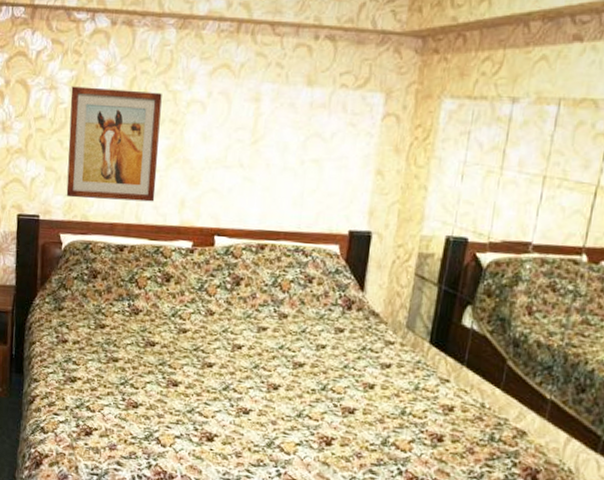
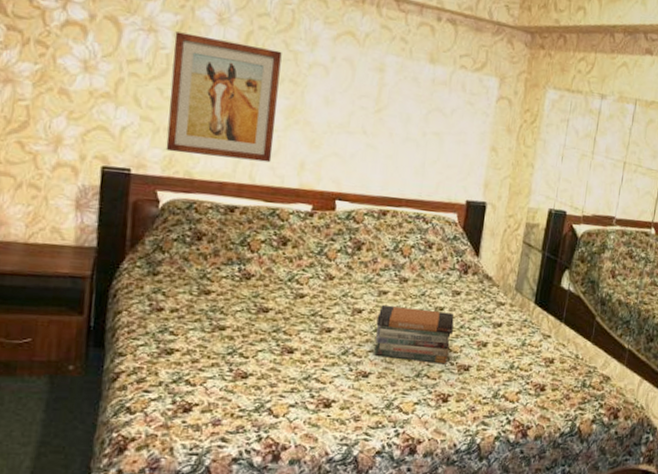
book stack: none [254,341,338,406] -> present [374,304,454,364]

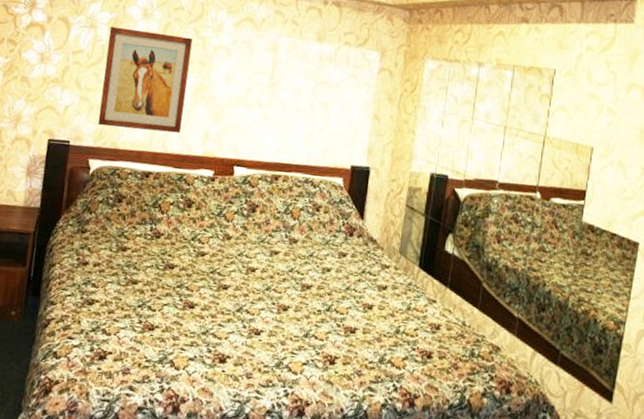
book stack: present [374,304,454,364] -> none [266,264,341,326]

